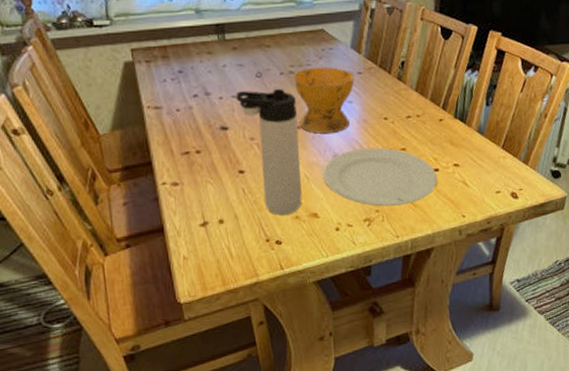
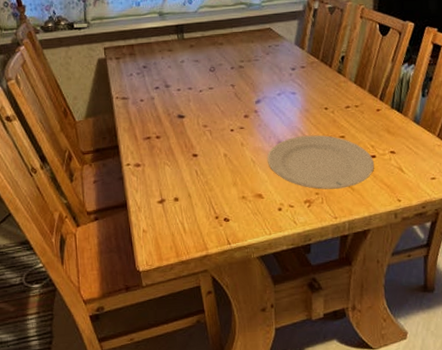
thermos bottle: present [235,88,302,215] -> none [191,81,249,195]
bowl: present [294,66,355,134] -> none [243,61,298,122]

